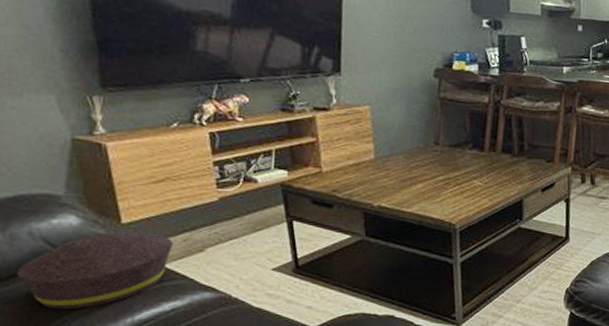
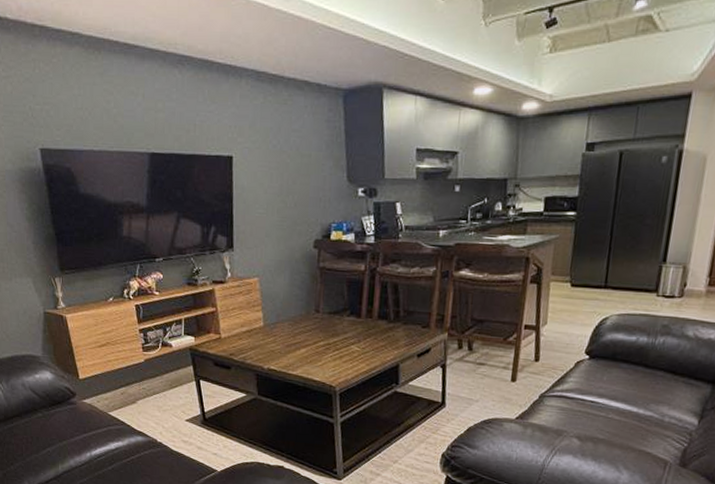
cushion: present [17,231,174,310] -> none [17,385,115,444]

